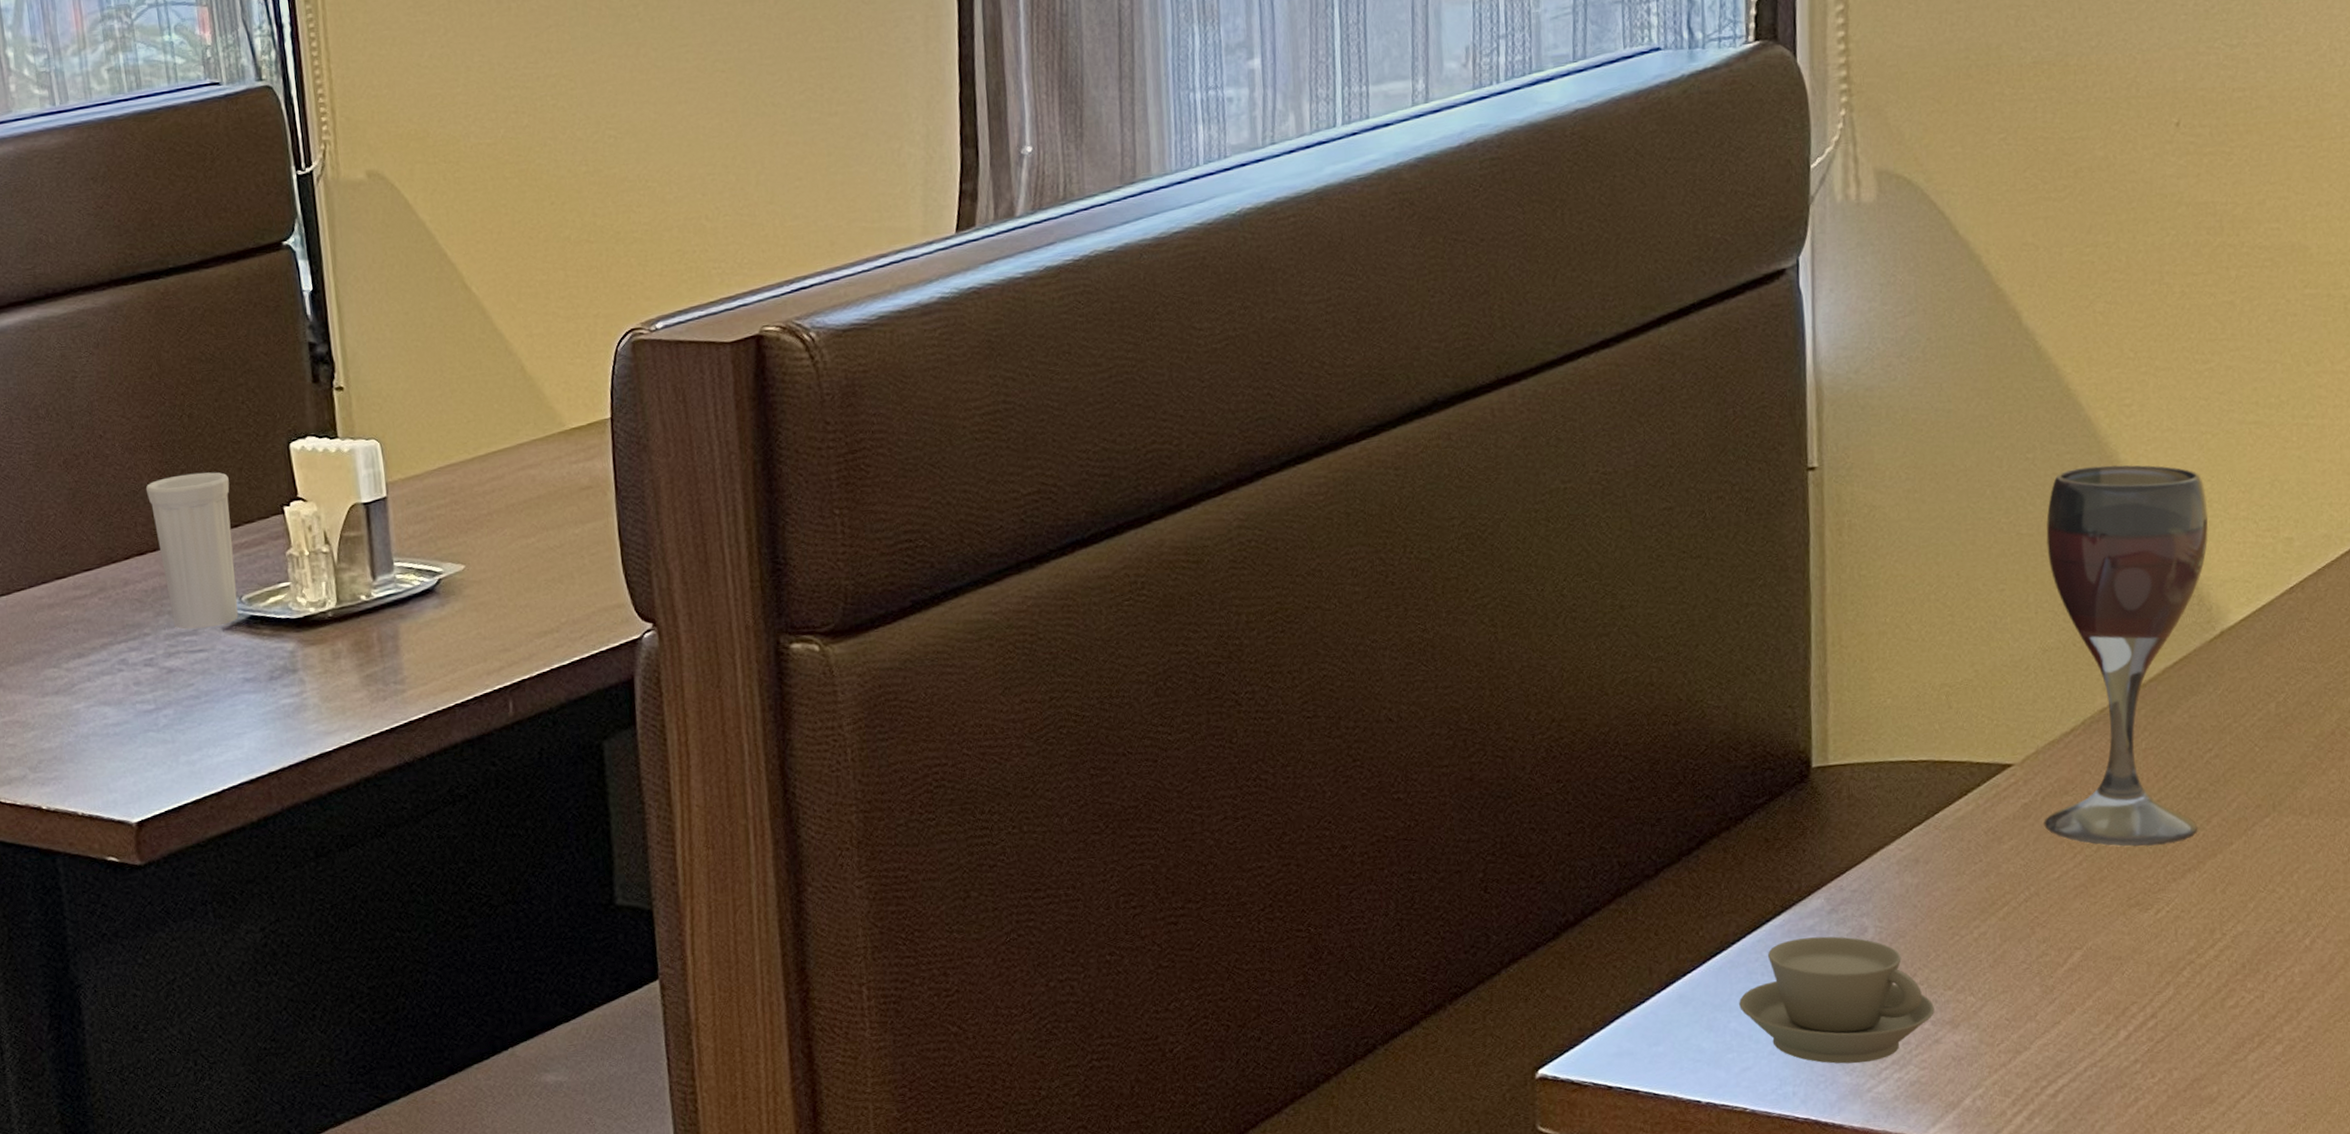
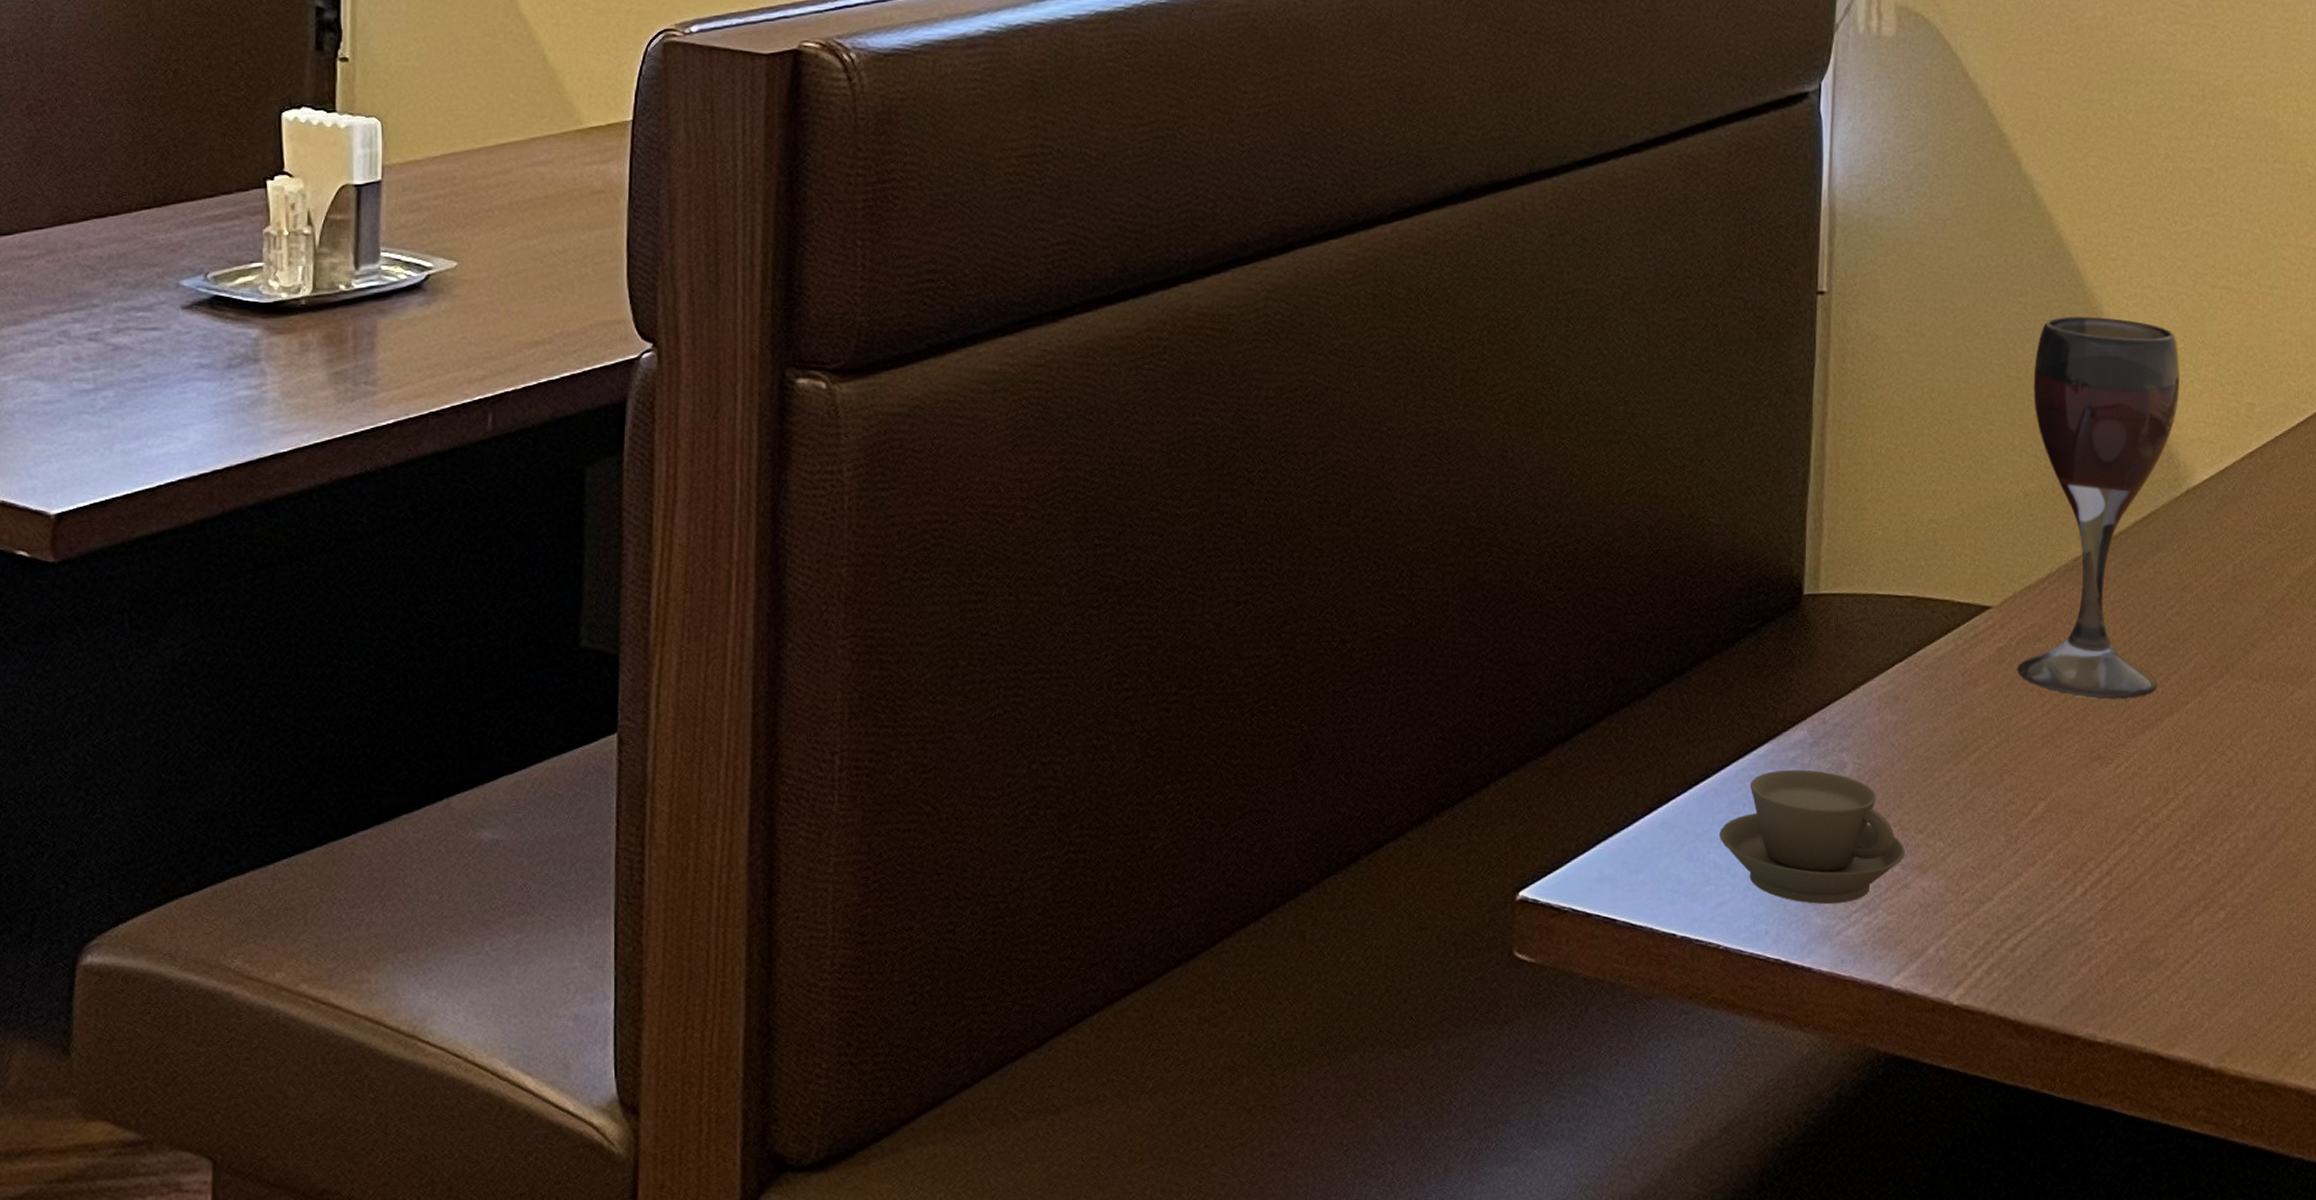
cup: present [145,472,239,630] -> none [115,134,210,305]

